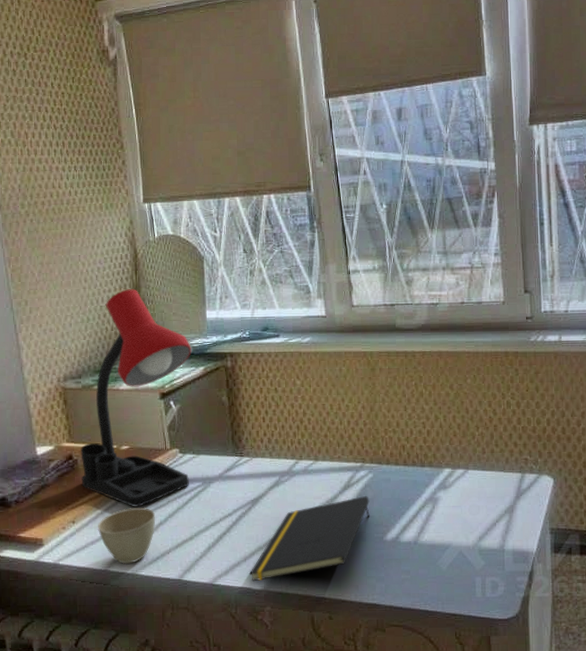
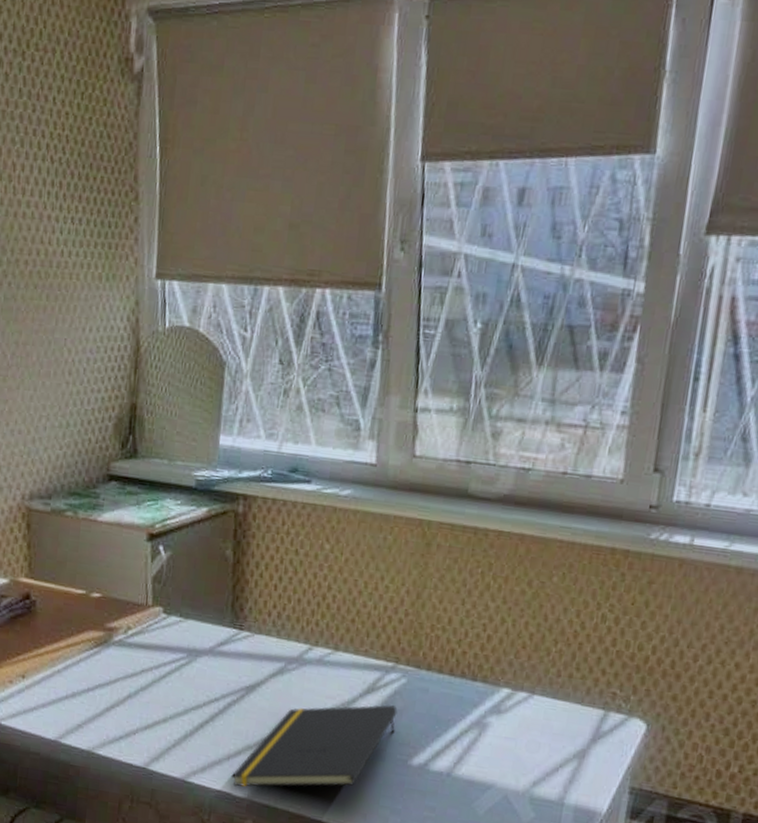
desk lamp: present [80,289,192,507] -> none [38,392,195,672]
cup: present [97,507,156,565] -> none [51,670,125,739]

